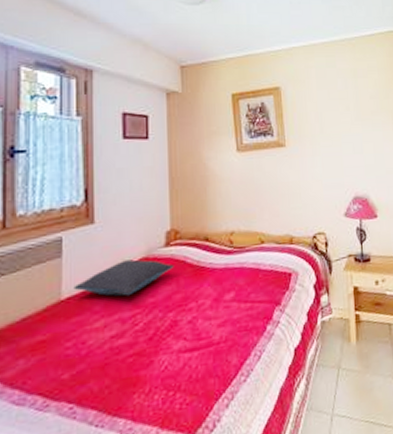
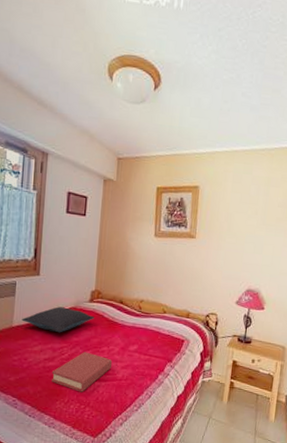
hardback book: none [124,314,204,374] -> present [52,352,112,392]

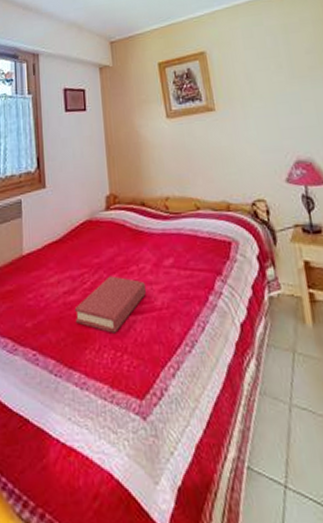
pillow: present [21,306,95,333] -> none [32,221,115,256]

